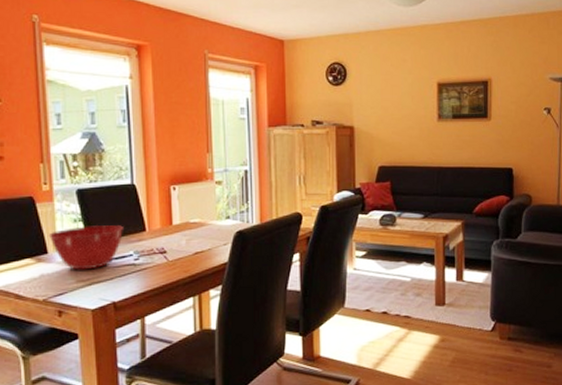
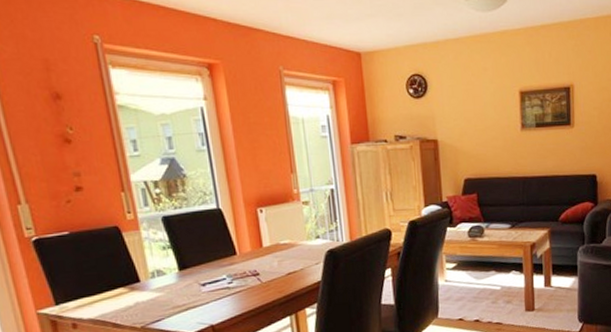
mixing bowl: present [48,225,123,270] -> none [138,250,214,297]

